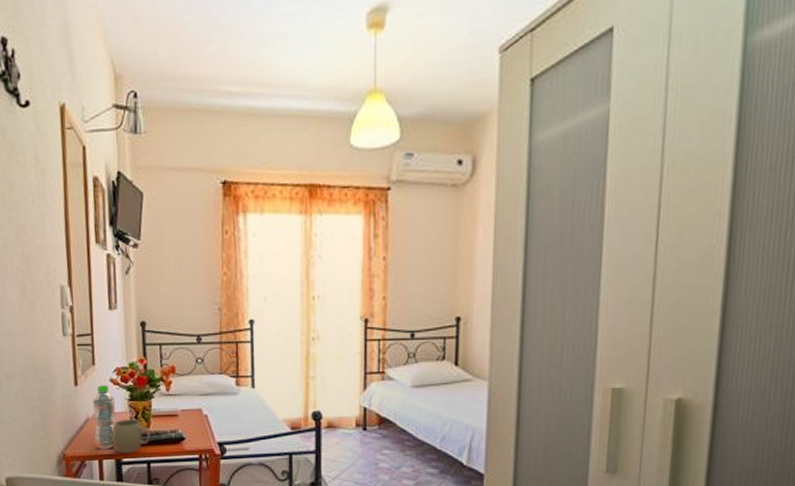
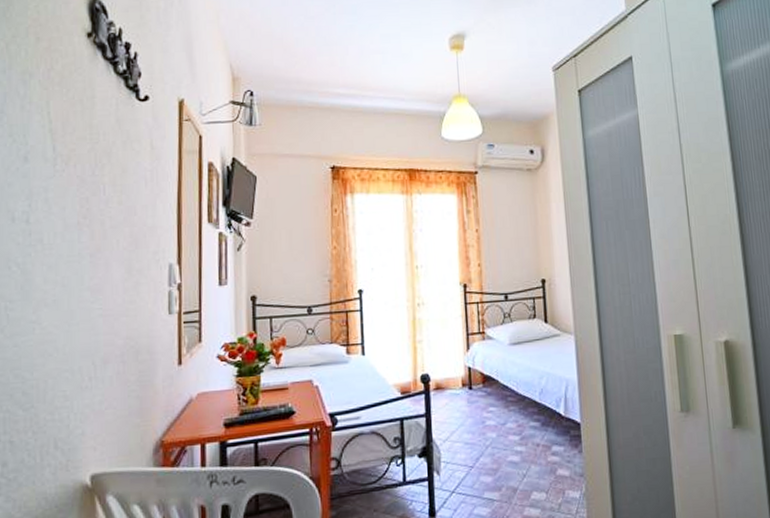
water bottle: present [92,385,116,449] -> none [197,362,222,432]
mug: present [113,419,151,453] -> none [218,395,259,435]

